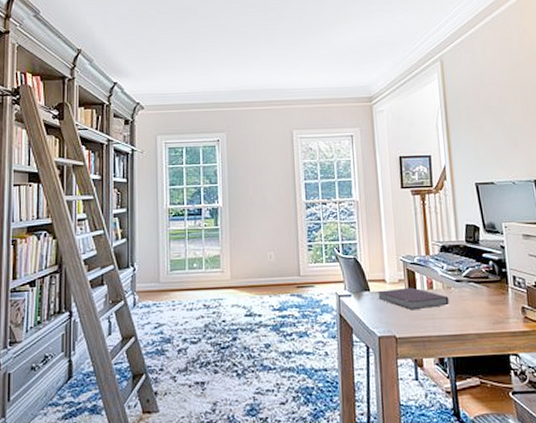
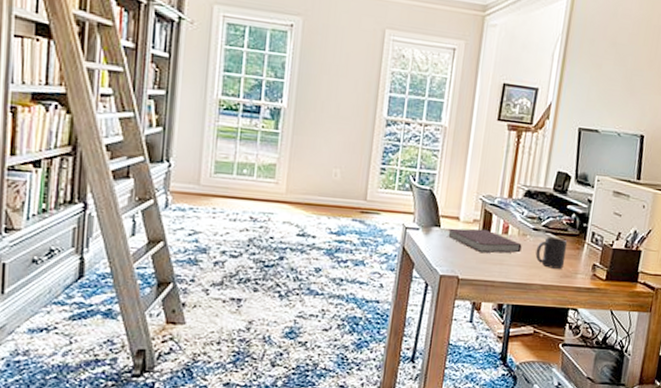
mug: none [463,286,494,316] -> present [535,237,568,269]

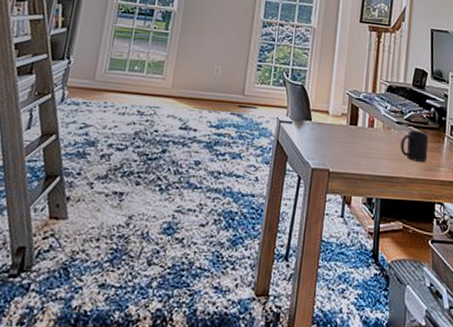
notebook: present [448,228,522,253] -> none [318,121,387,147]

